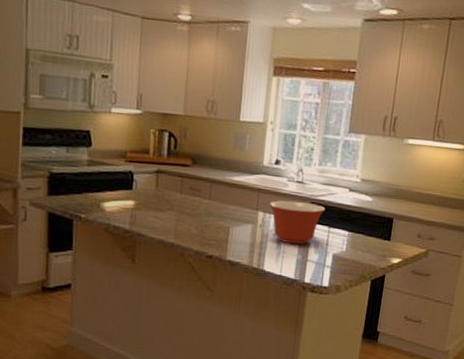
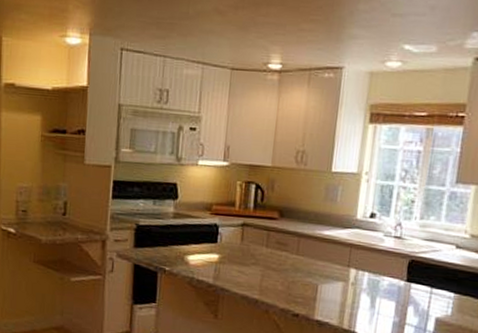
mixing bowl: present [269,200,326,245] -> none [362,257,428,306]

